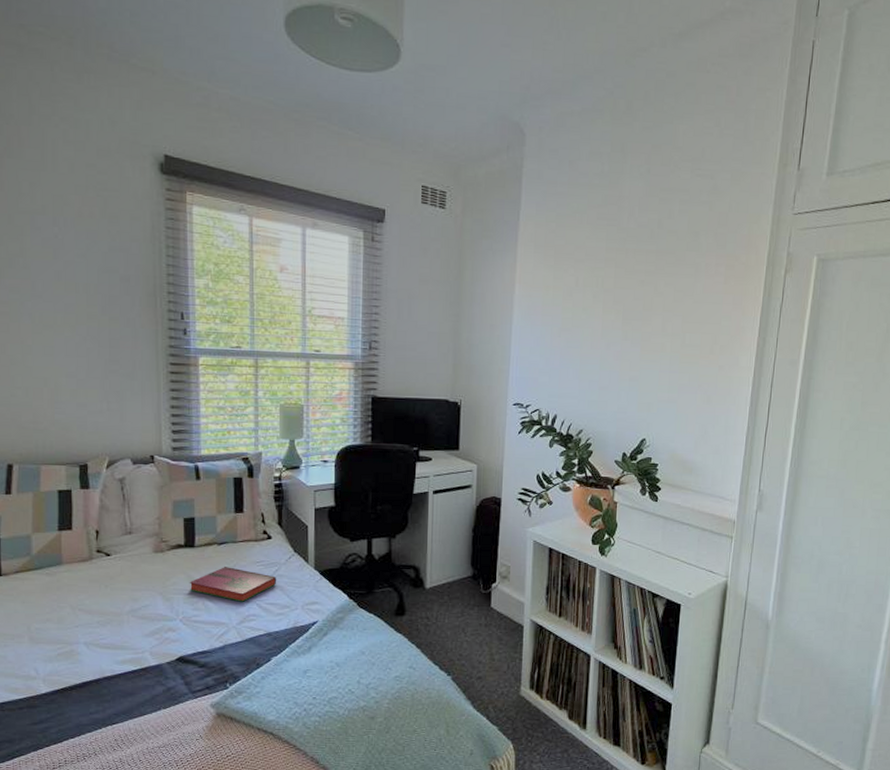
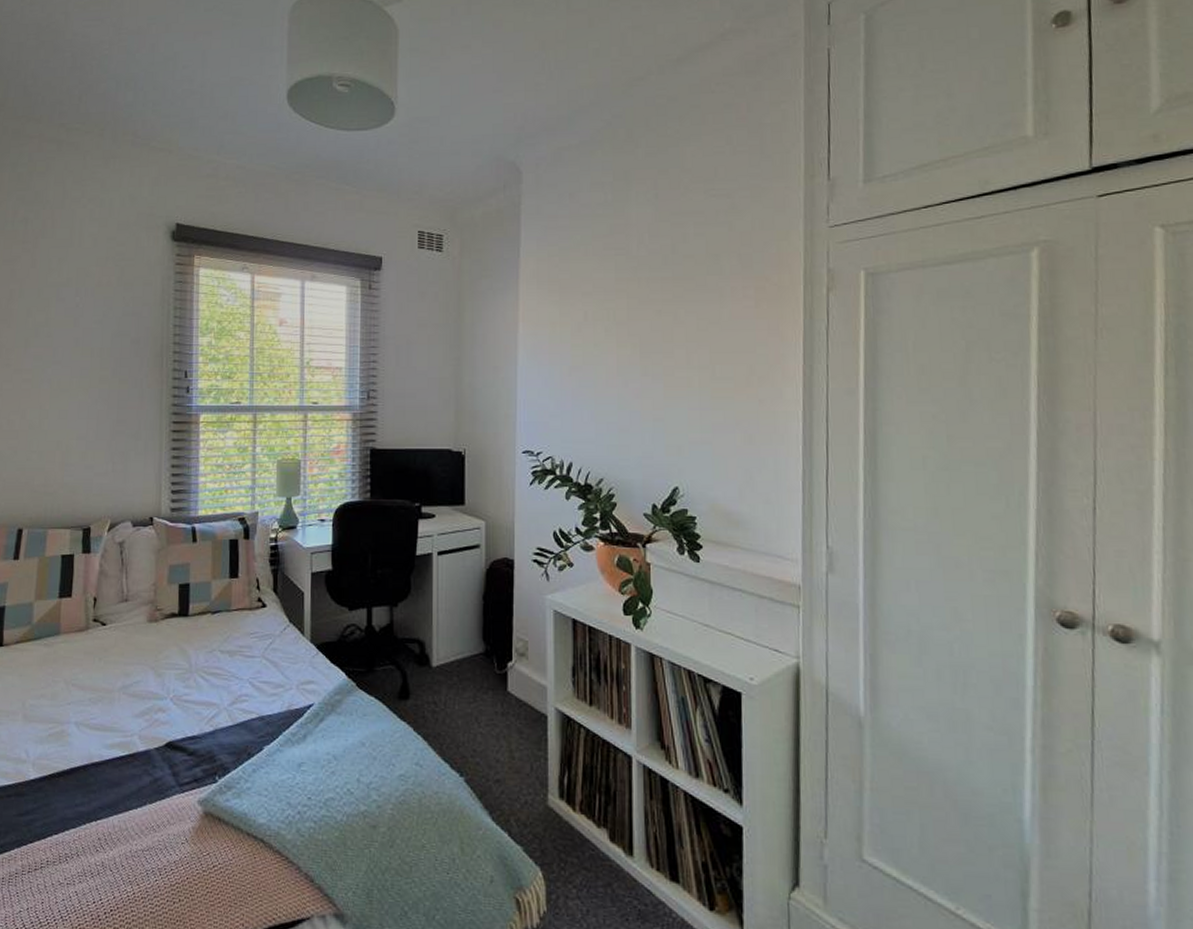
hardback book: present [189,567,277,602] -> none [181,639,271,680]

